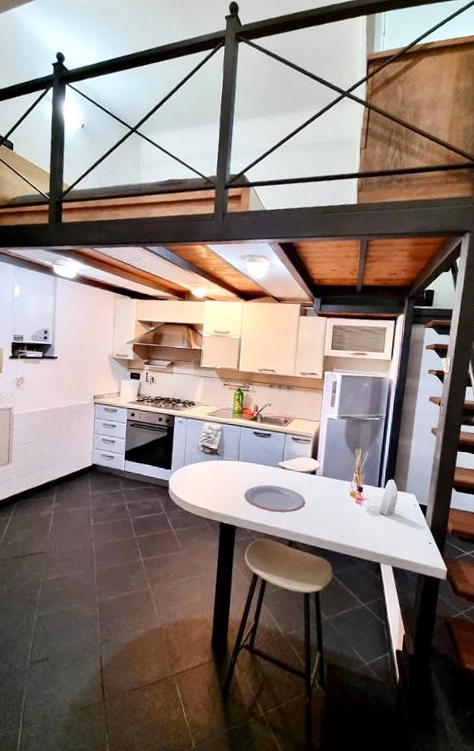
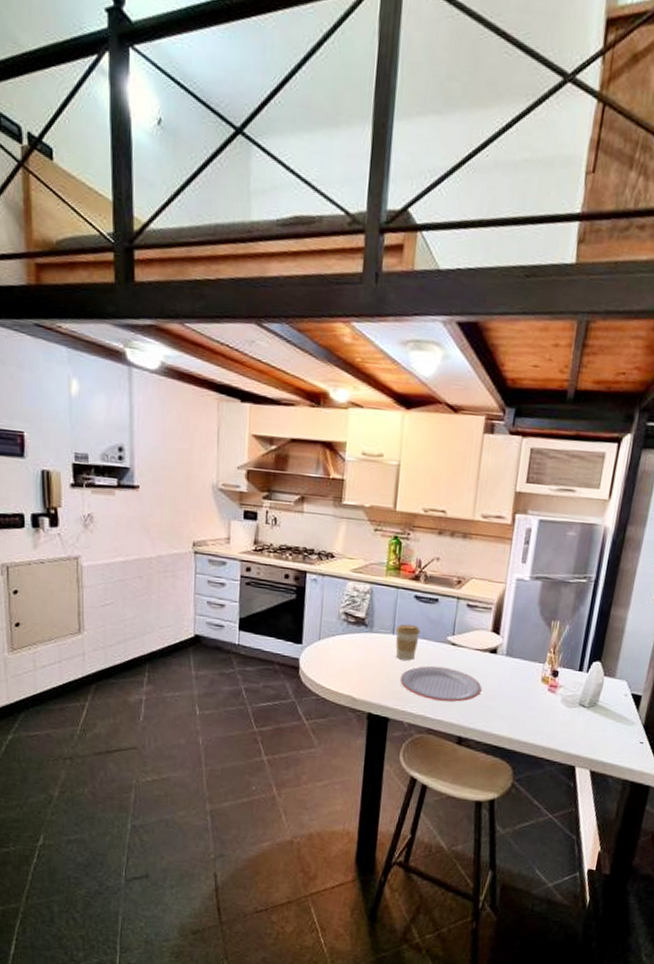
coffee cup: none [240,453,258,481] -> present [395,624,420,661]

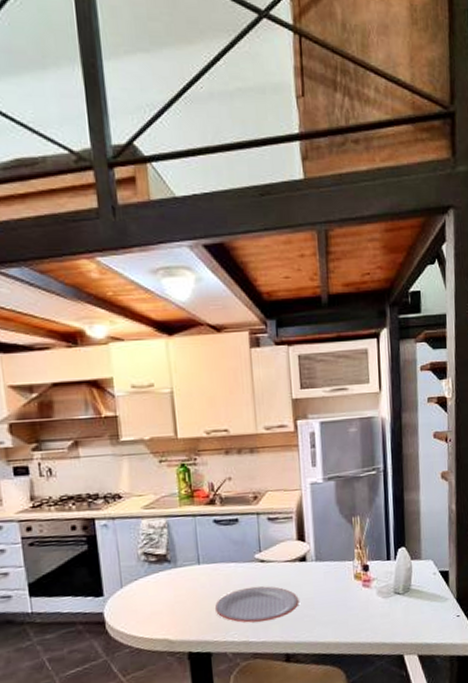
coffee cup: present [395,624,420,661] -> none [201,550,226,589]

